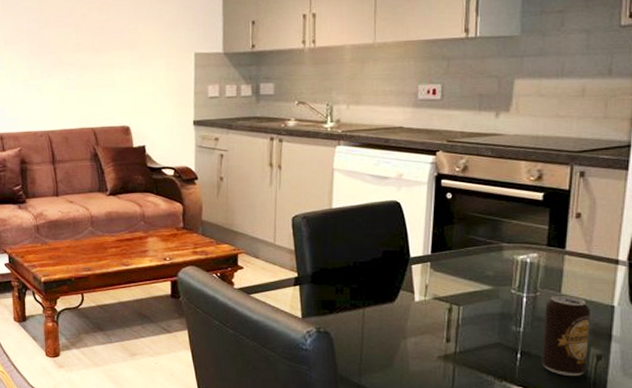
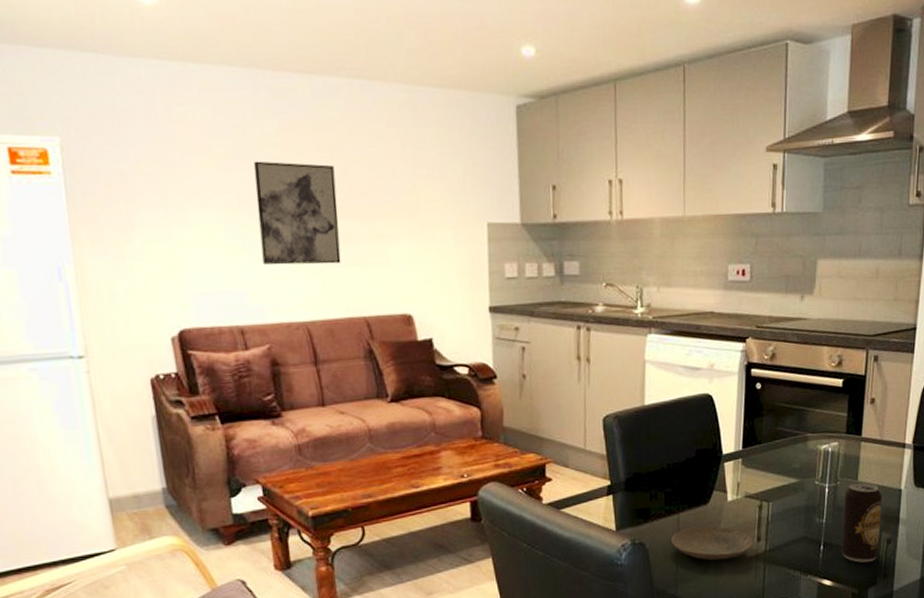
wall art: none [17,11,77,88] -> present [254,161,341,265]
plate: none [356,322,442,356] -> present [671,526,753,561]

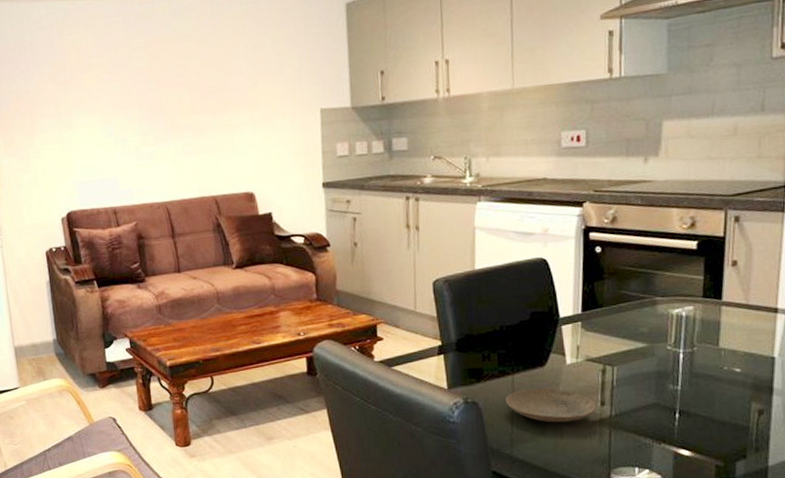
wall art: present [254,161,341,265] -> none [125,70,194,156]
beverage can: present [841,483,882,563] -> none [700,349,750,435]

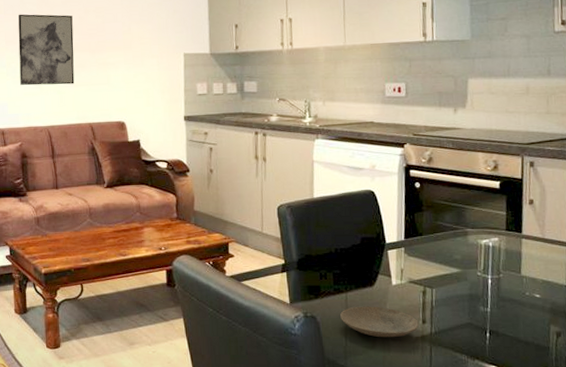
wall art: none [125,70,194,156] -> present [18,14,75,86]

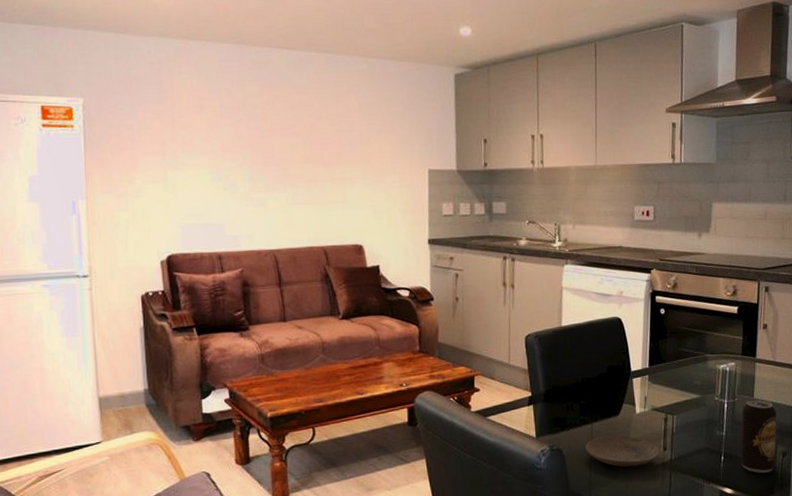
wall art: present [18,14,75,86] -> none [237,118,305,203]
beverage can: none [508,277,549,354] -> present [740,400,777,474]

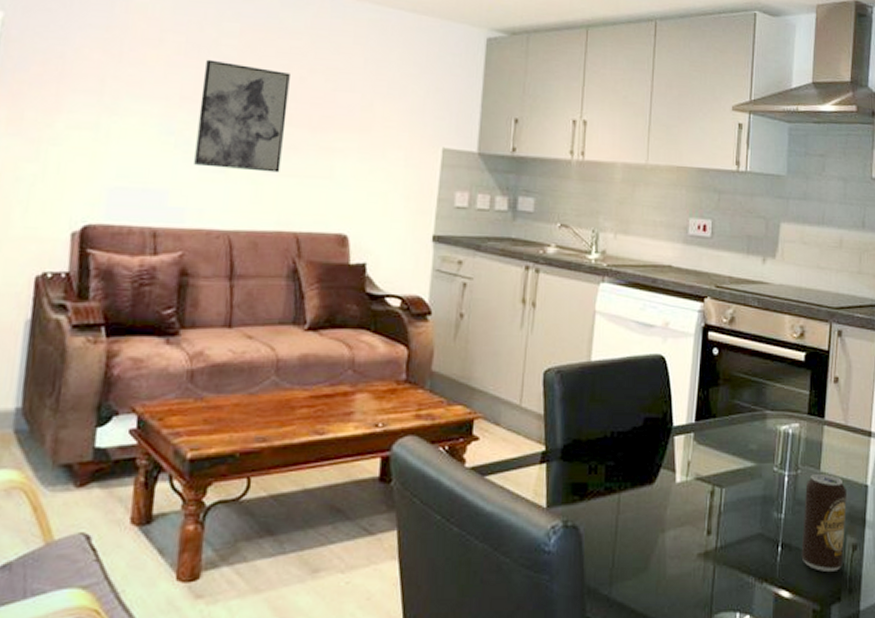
wall art: none [237,118,305,203] -> present [194,59,290,173]
plate: present [586,435,660,467] -> none [609,511,703,555]

